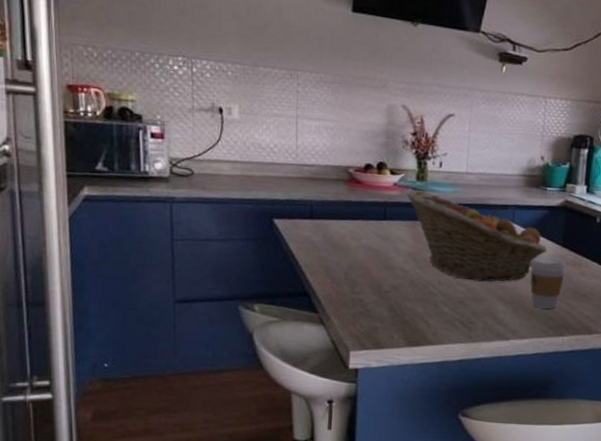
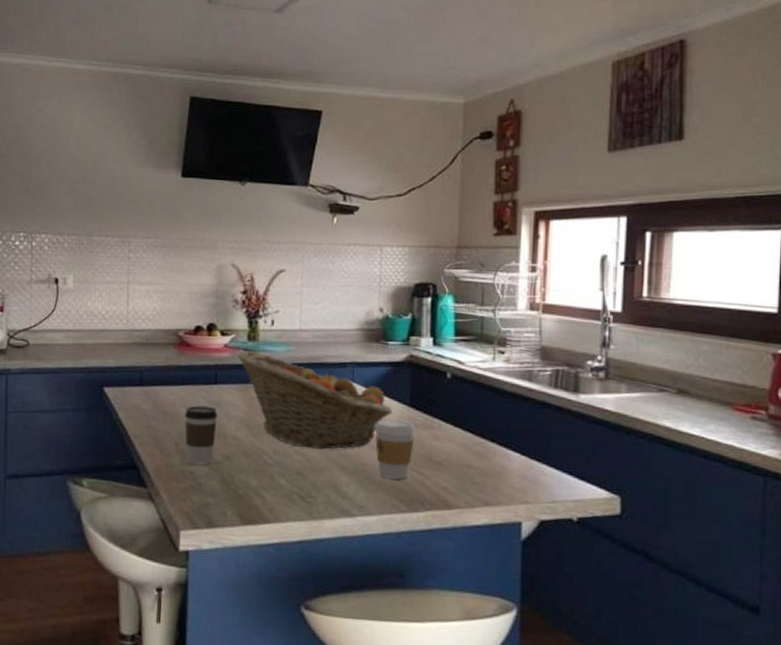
coffee cup: none [354,239,387,294] -> present [184,405,218,465]

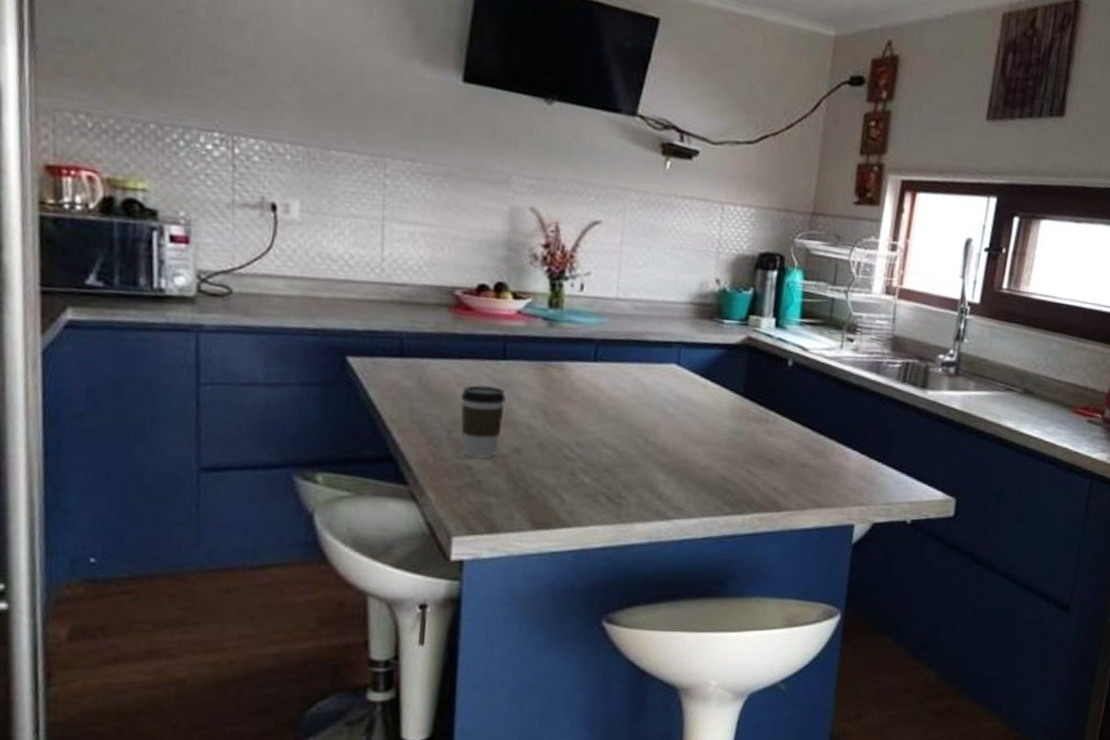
fruit basket: present [237,350,392,450] -> none [534,319,723,443]
coffee cup: present [374,419,415,480] -> none [700,410,748,479]

